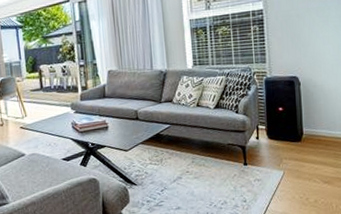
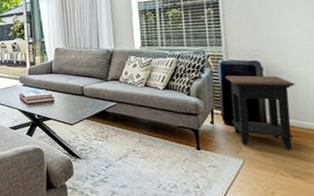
side table: none [269,89,327,158] -> present [225,75,295,150]

